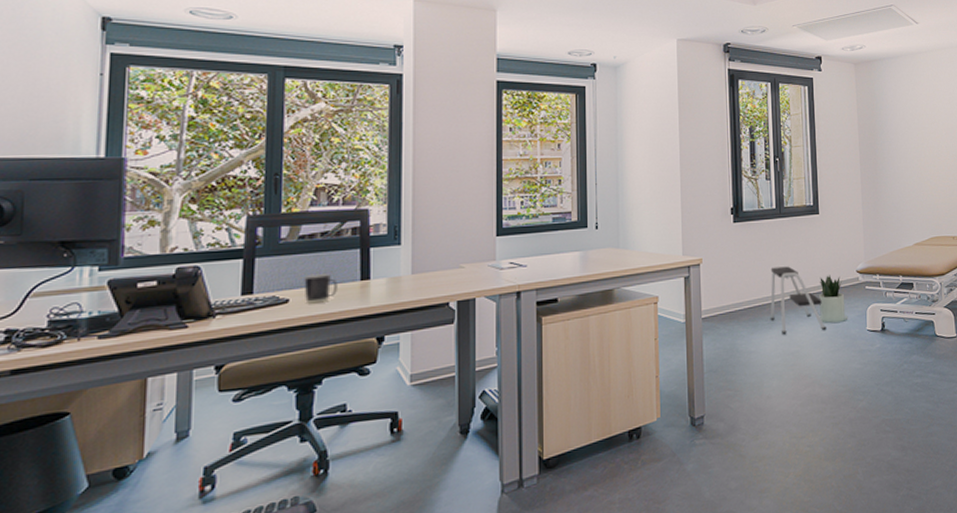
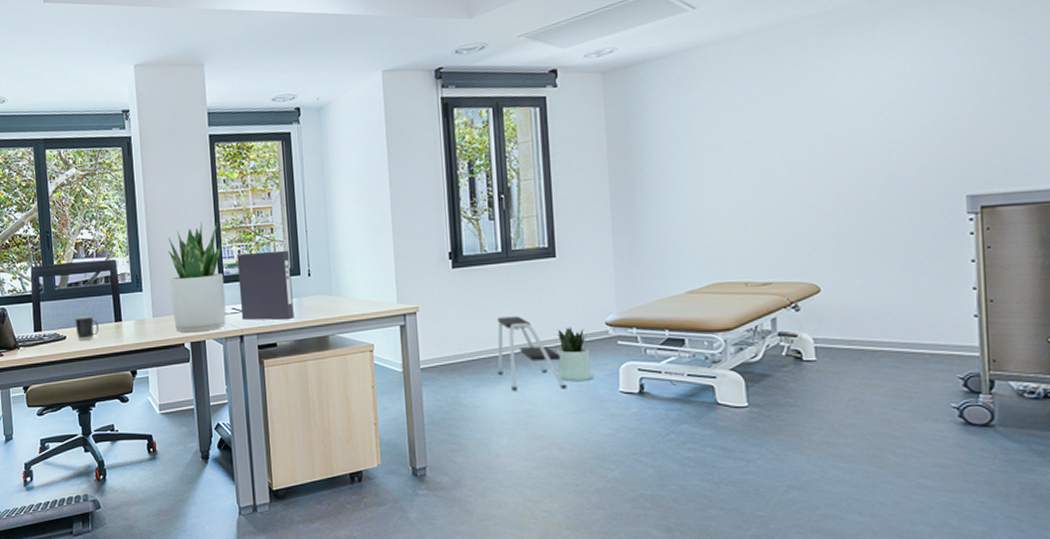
planter: none [437,170,503,291] -> present [168,221,226,333]
binder: none [519,202,578,275] -> present [237,250,294,320]

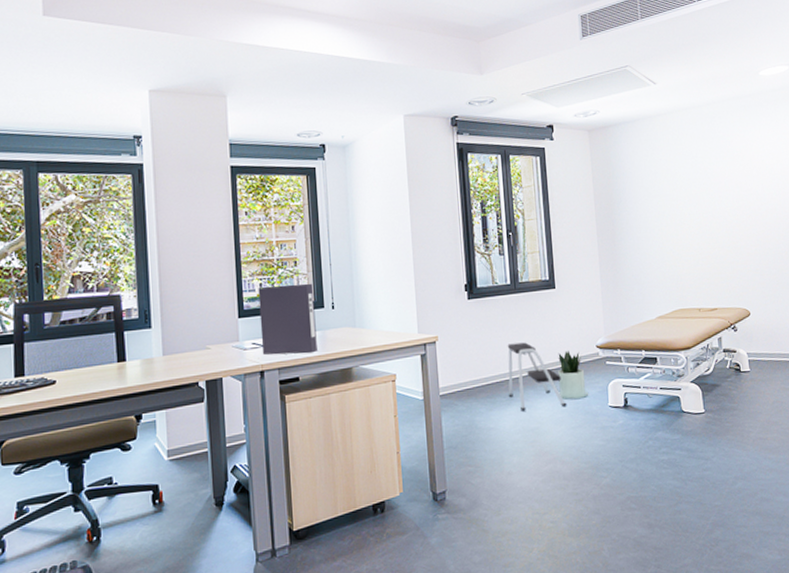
mug: present [74,316,99,340] -> none [67,356,98,385]
planter: present [168,221,226,333] -> none [182,254,246,371]

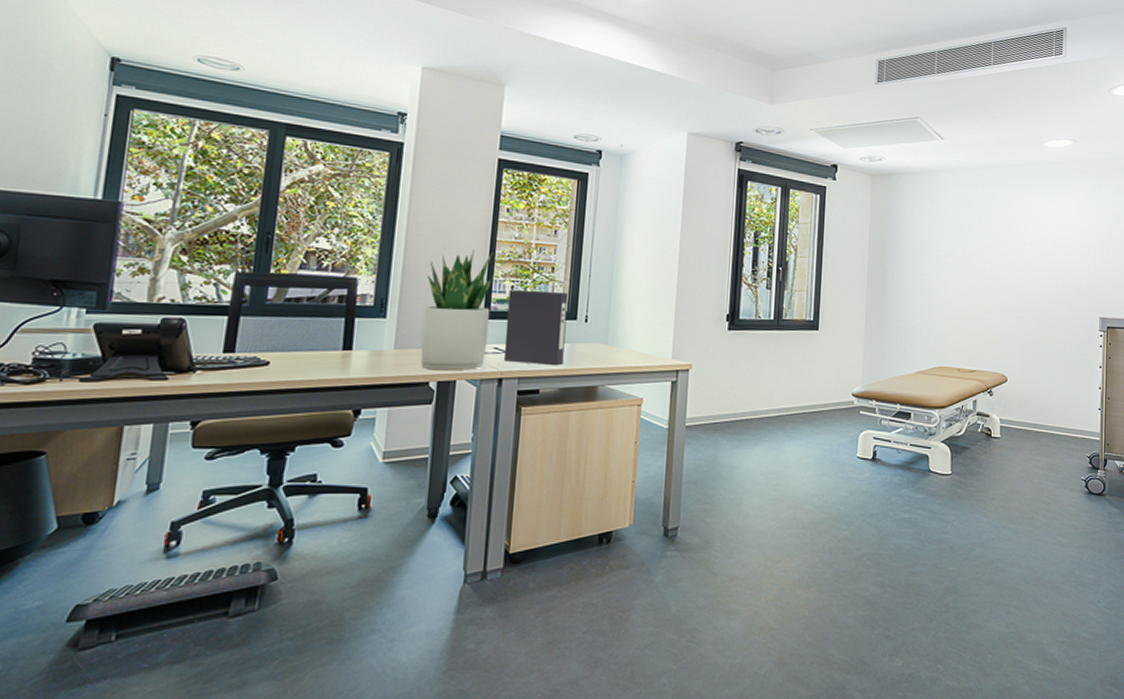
planter: none [182,254,246,371] -> present [420,249,494,371]
step stool: present [507,342,567,412] -> none [756,381,815,453]
planter: present [558,350,589,400] -> none [808,395,839,447]

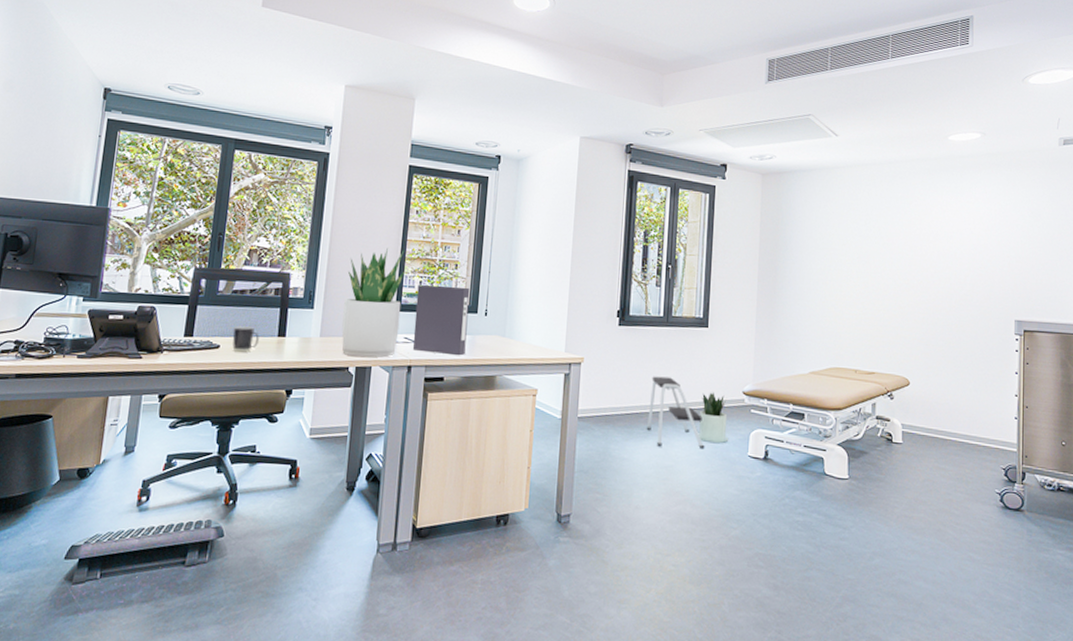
mug: none [285,339,319,369] -> present [232,326,259,352]
step stool: none [756,381,815,453] -> present [646,376,705,450]
planter: none [808,395,839,447] -> present [697,392,729,444]

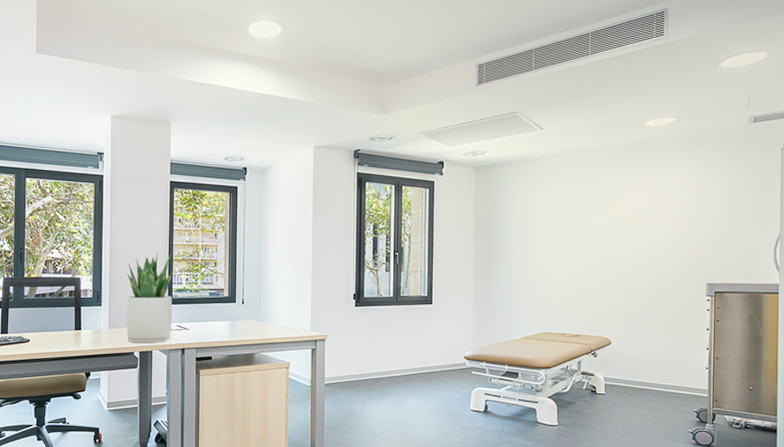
mug: present [232,326,259,352] -> none [39,323,60,344]
binder: present [413,285,470,356] -> none [184,281,228,339]
step stool: present [646,376,705,450] -> none [383,347,433,406]
planter: present [697,392,729,444] -> none [426,358,454,401]

